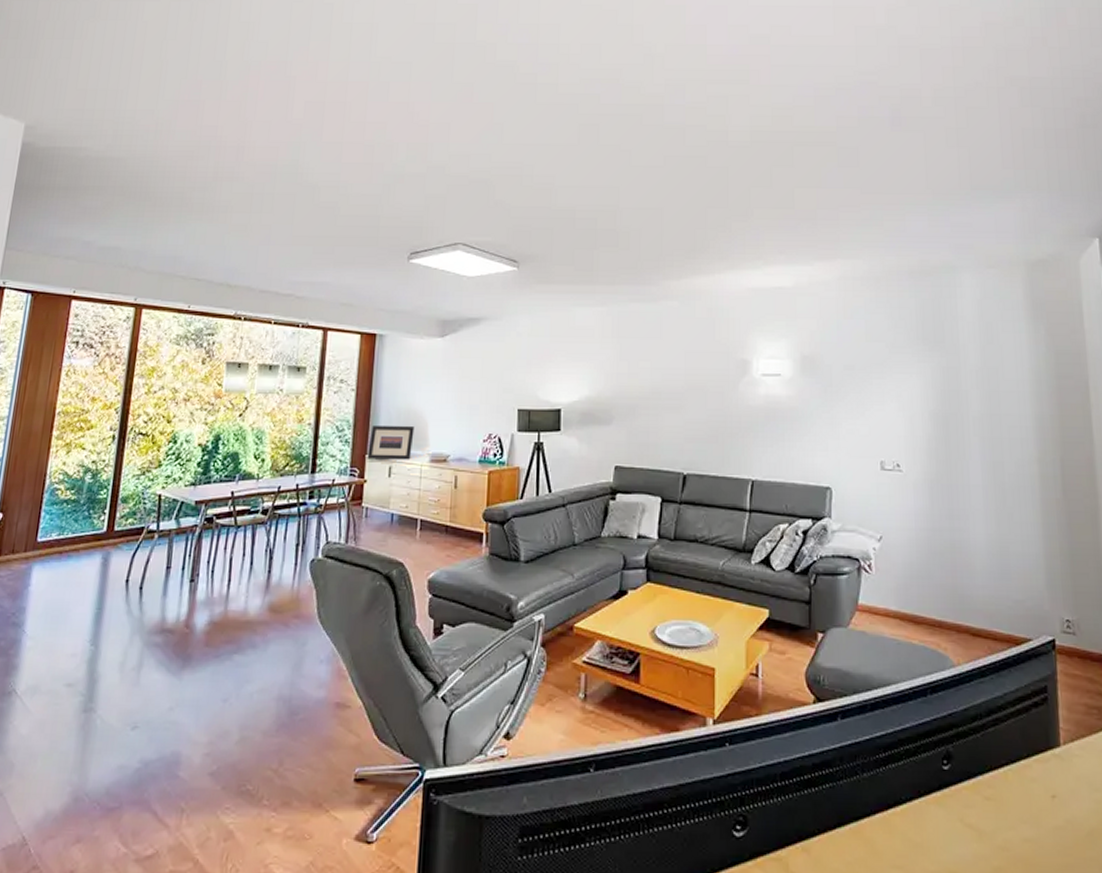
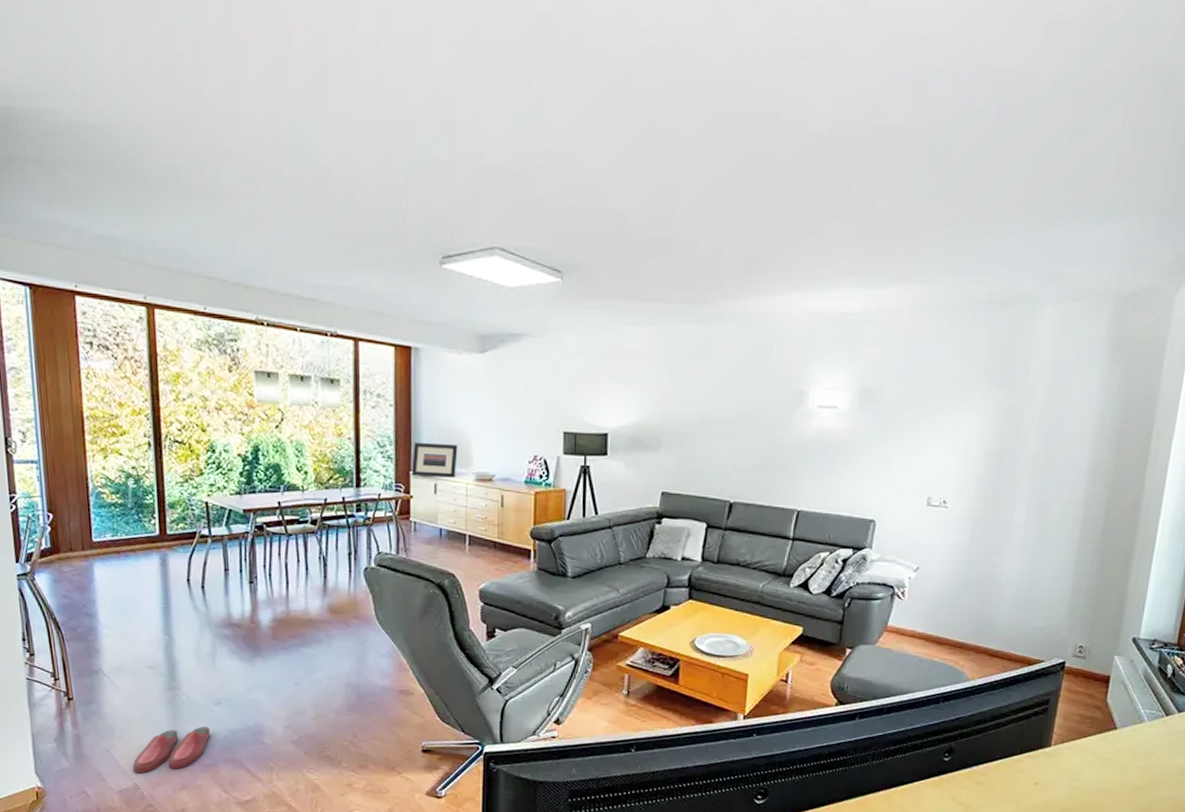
slippers: none [24,758,121,823] -> present [132,727,211,774]

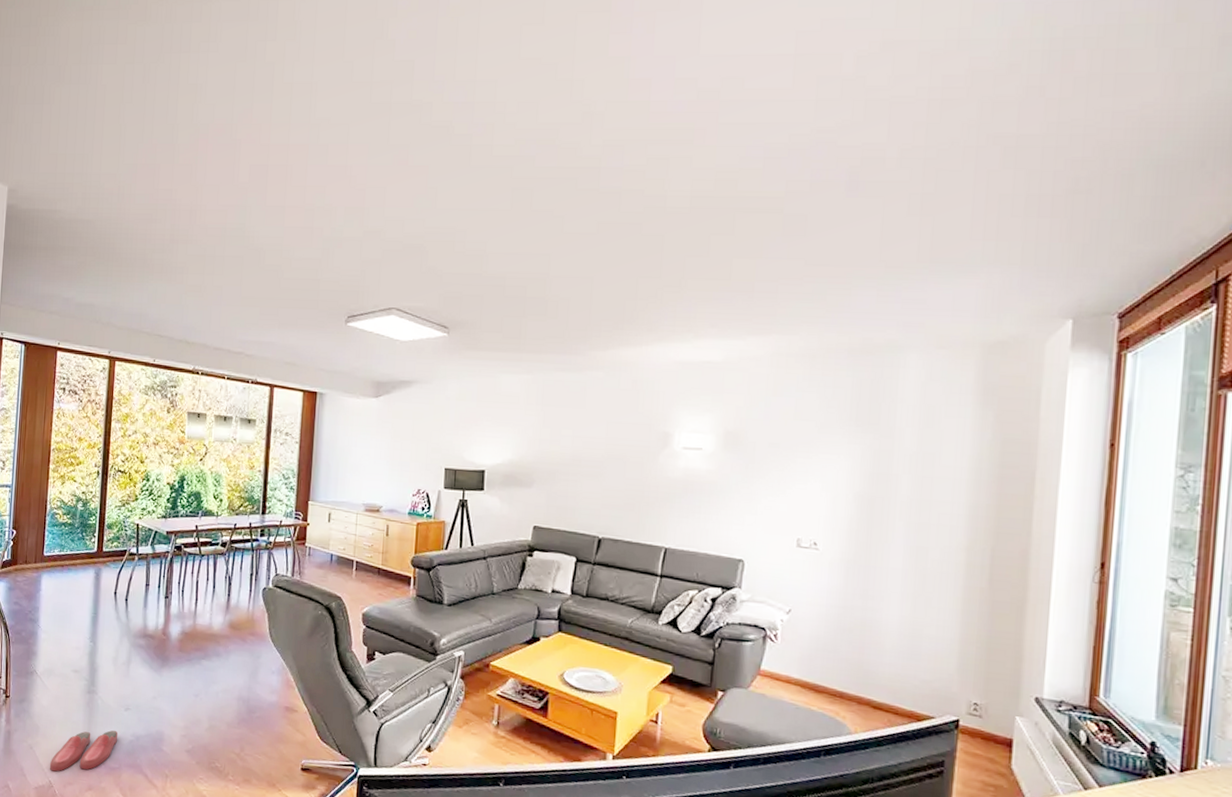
picture frame: present [411,443,458,478] -> none [310,476,351,508]

